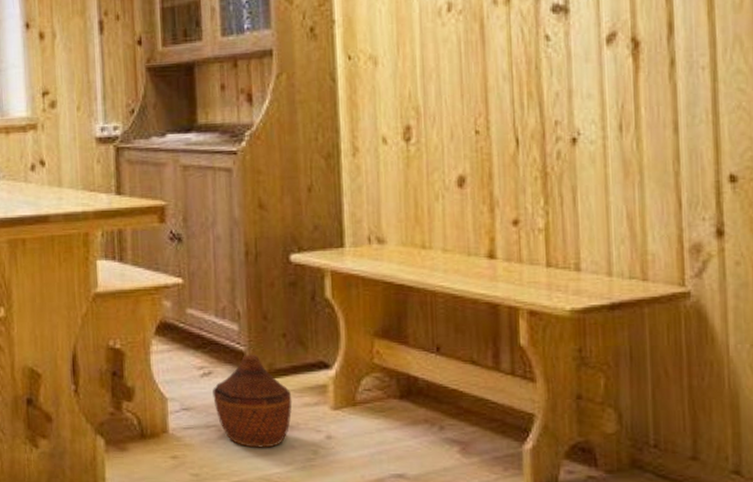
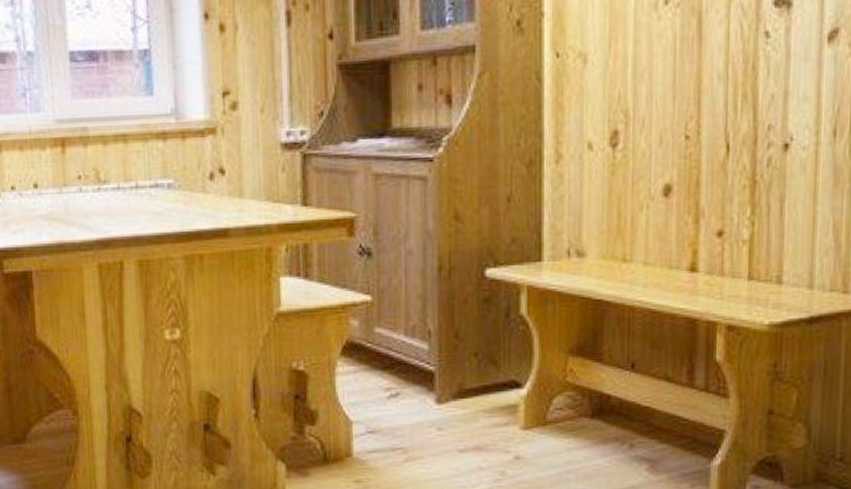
woven basket: present [213,354,293,448] -> none [400,374,482,470]

